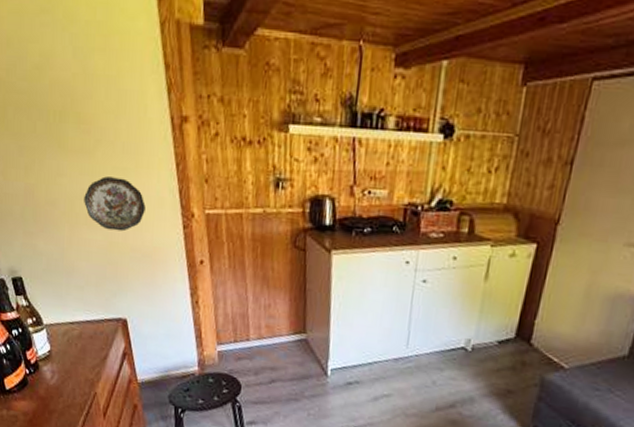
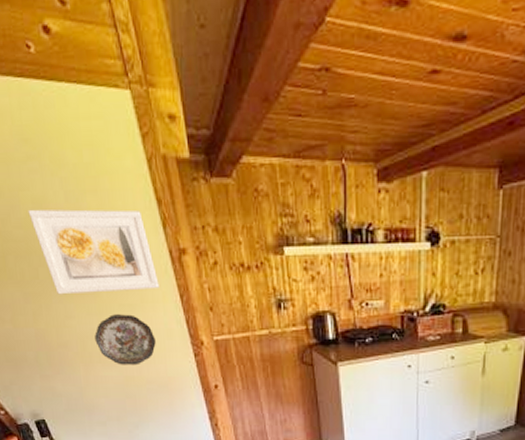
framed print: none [34,62,156,155] -> present [28,209,159,295]

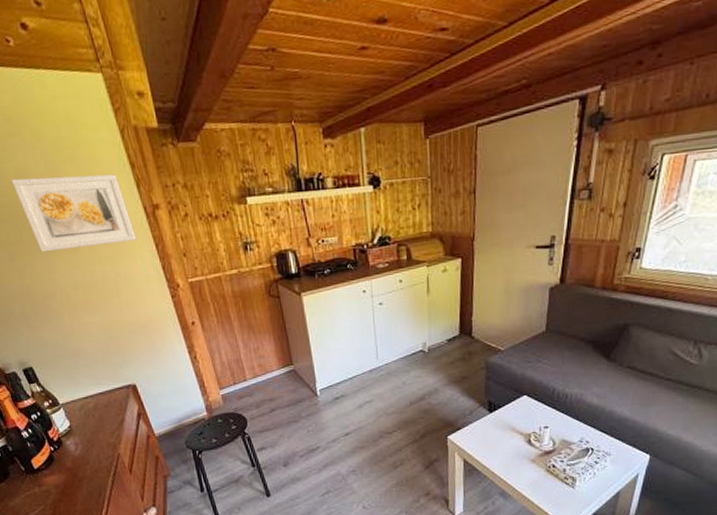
decorative plate: present [95,314,156,366] -> none [78,265,136,311]

